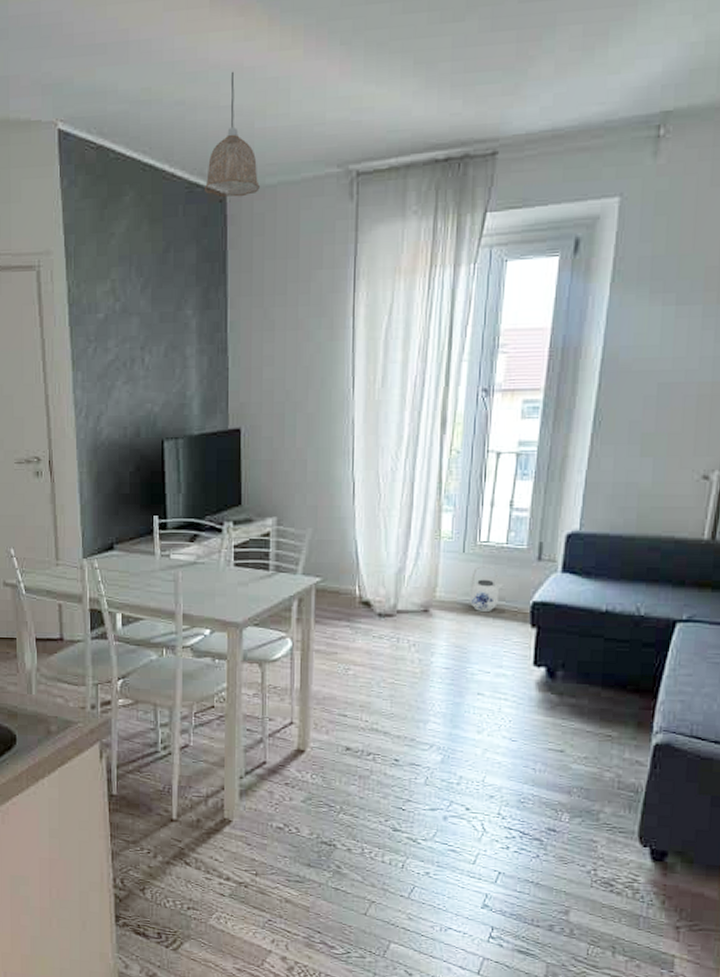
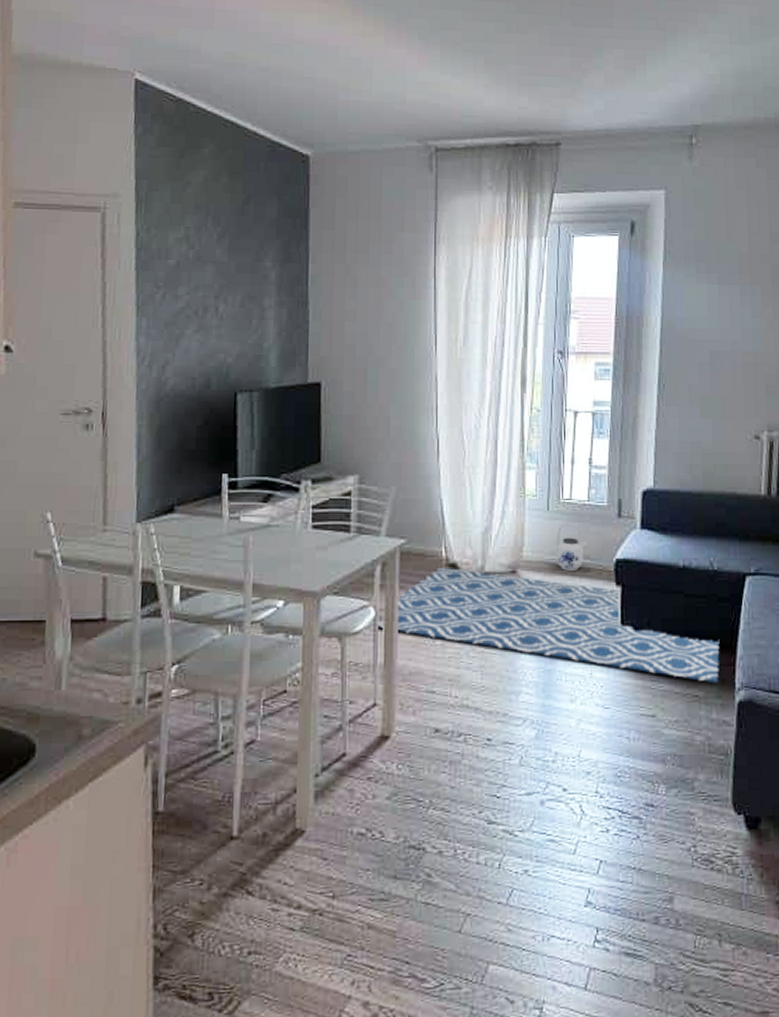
pendant lamp: present [203,71,260,197] -> none [286,48,343,160]
rug: none [294,604,640,726] -> present [377,567,720,684]

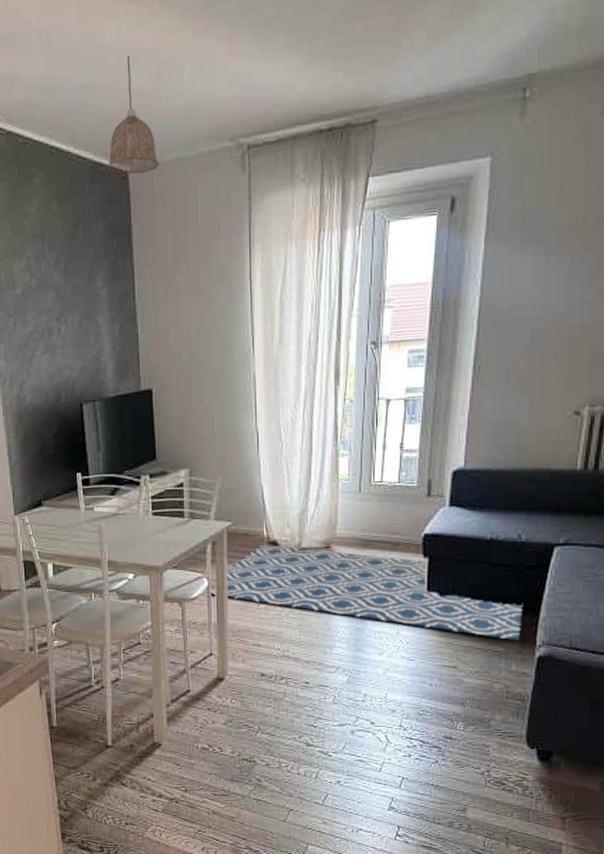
pendant lamp: none [286,48,343,160] -> present [107,55,159,175]
teapot: present [555,523,589,571] -> none [366,503,398,545]

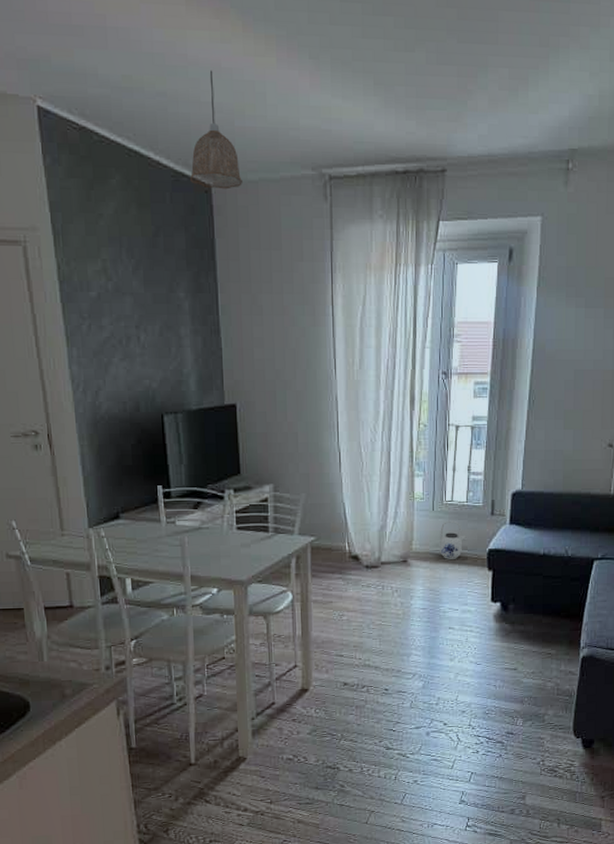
rug: present [210,544,523,641] -> none [294,558,570,644]
teapot: none [366,503,398,545] -> present [439,520,466,559]

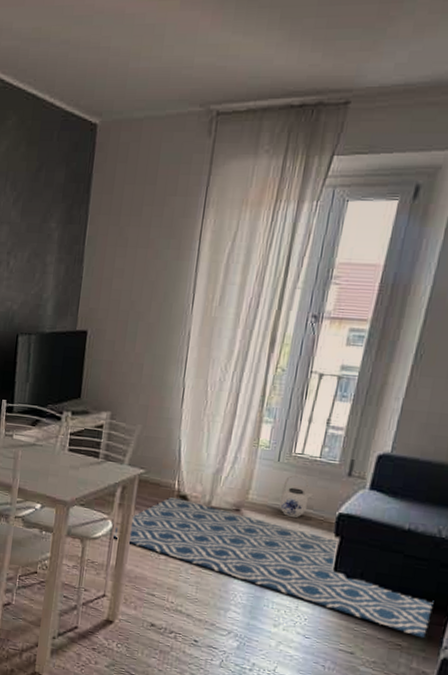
pendant lamp: present [189,70,242,190] -> none [77,16,128,127]
rug: none [294,558,570,644] -> present [112,496,434,638]

